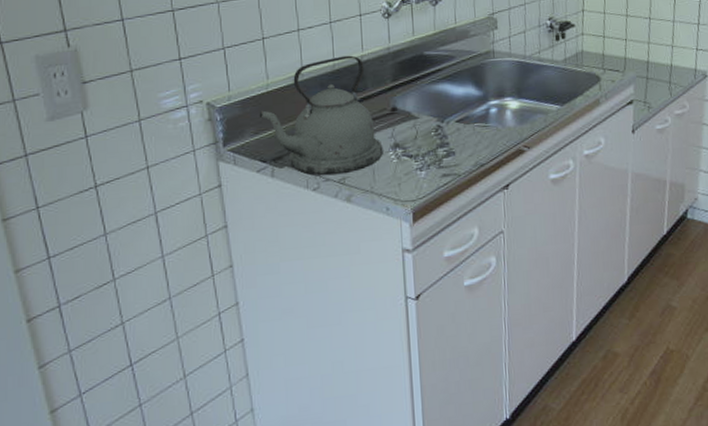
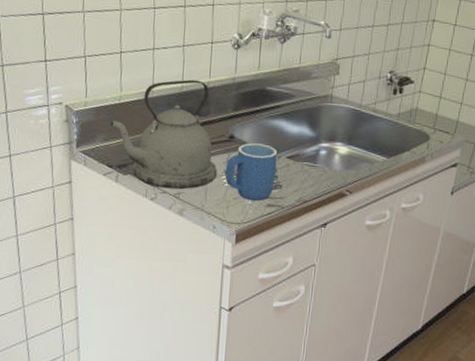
mug: none [391,111,447,173] -> present [225,143,278,201]

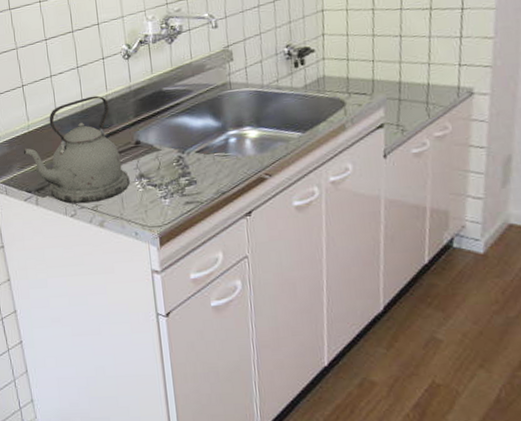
mug: present [225,143,278,201] -> none [137,143,189,201]

